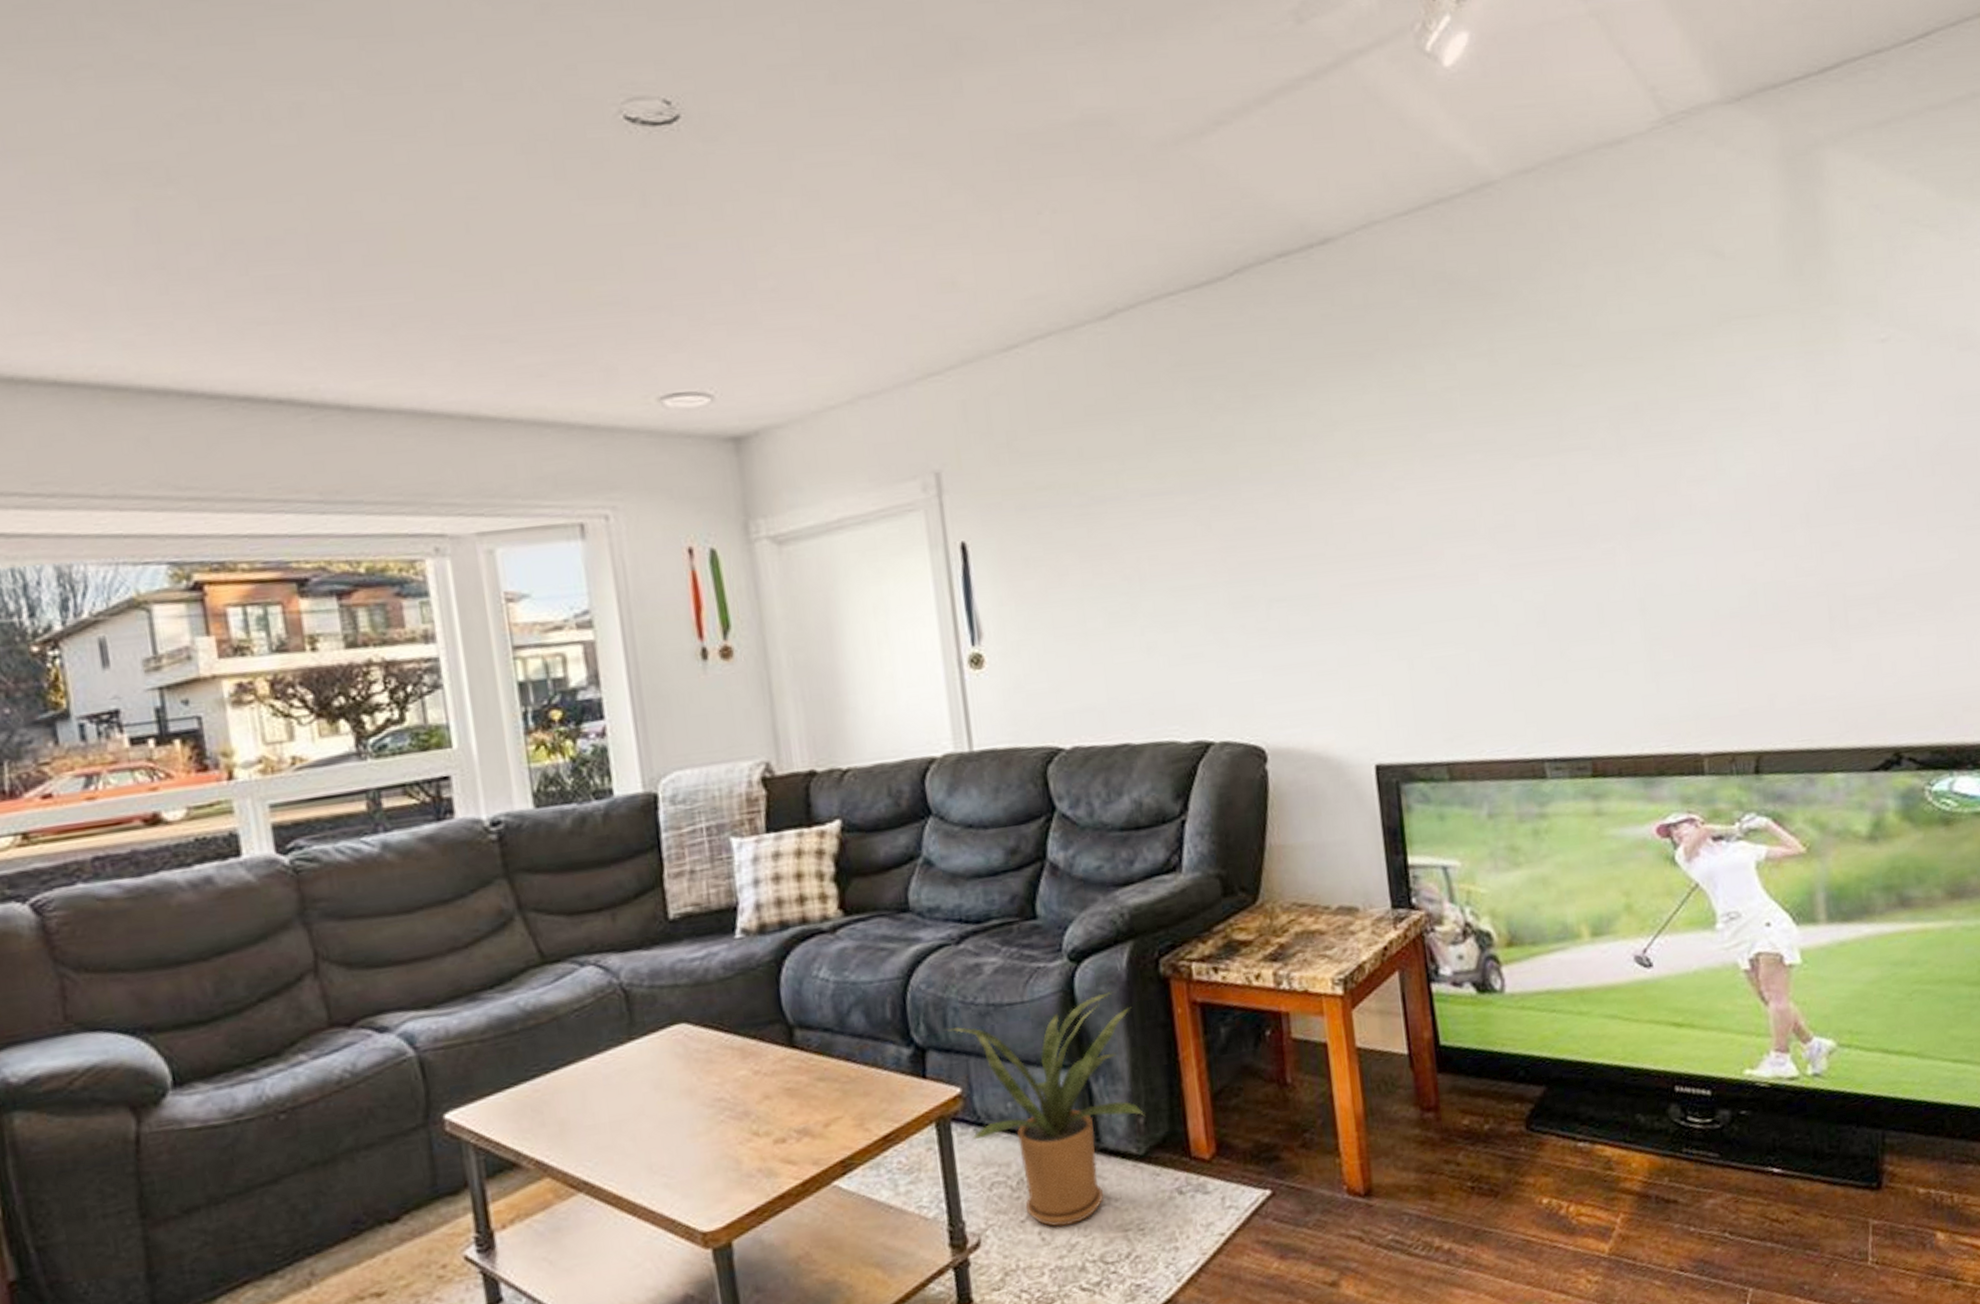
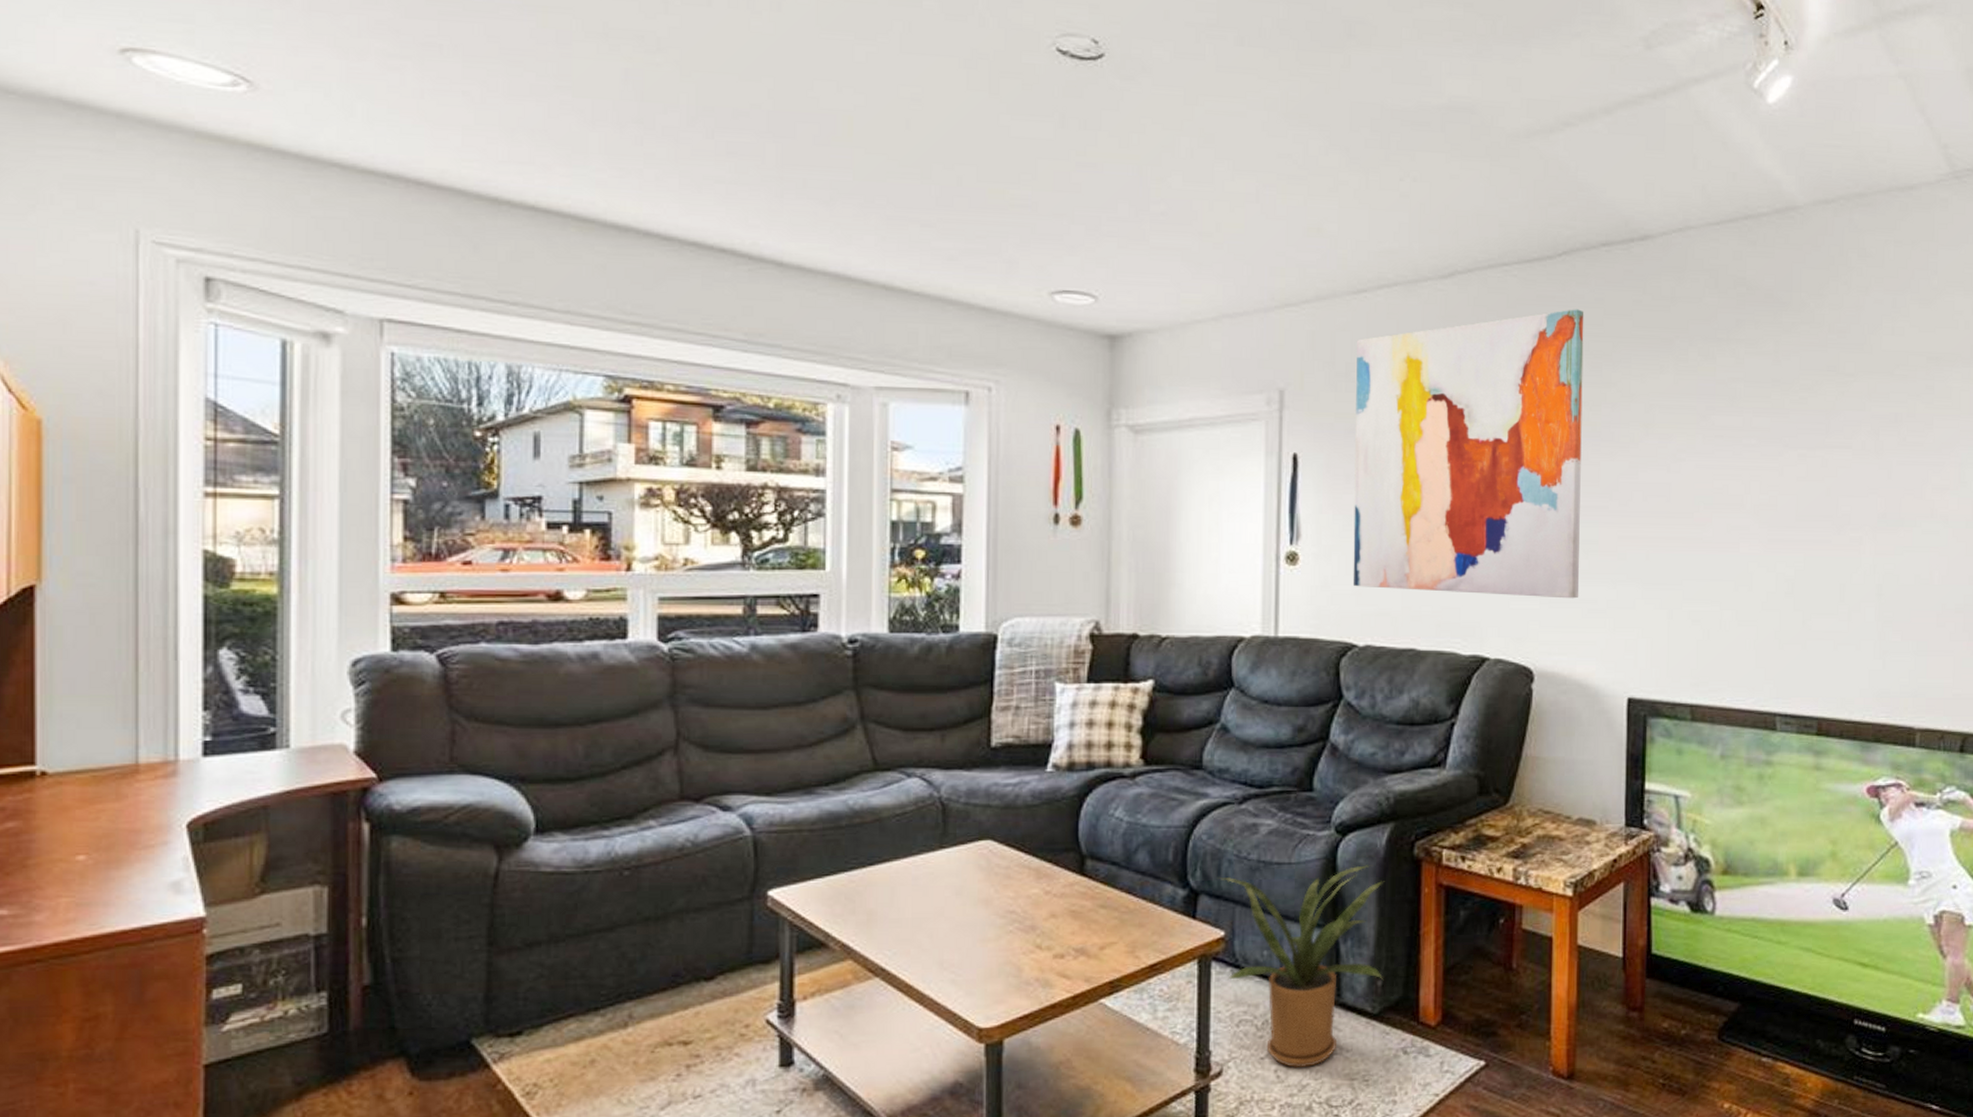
wall art: none [1015,333,1306,684] -> present [1353,309,1584,599]

